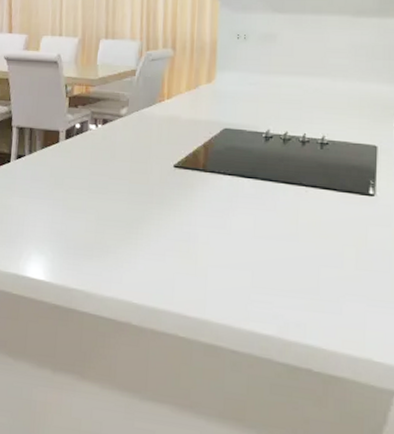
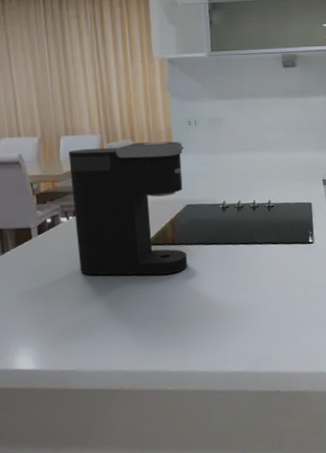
coffee maker: none [102,53,230,204] -> present [68,141,188,276]

